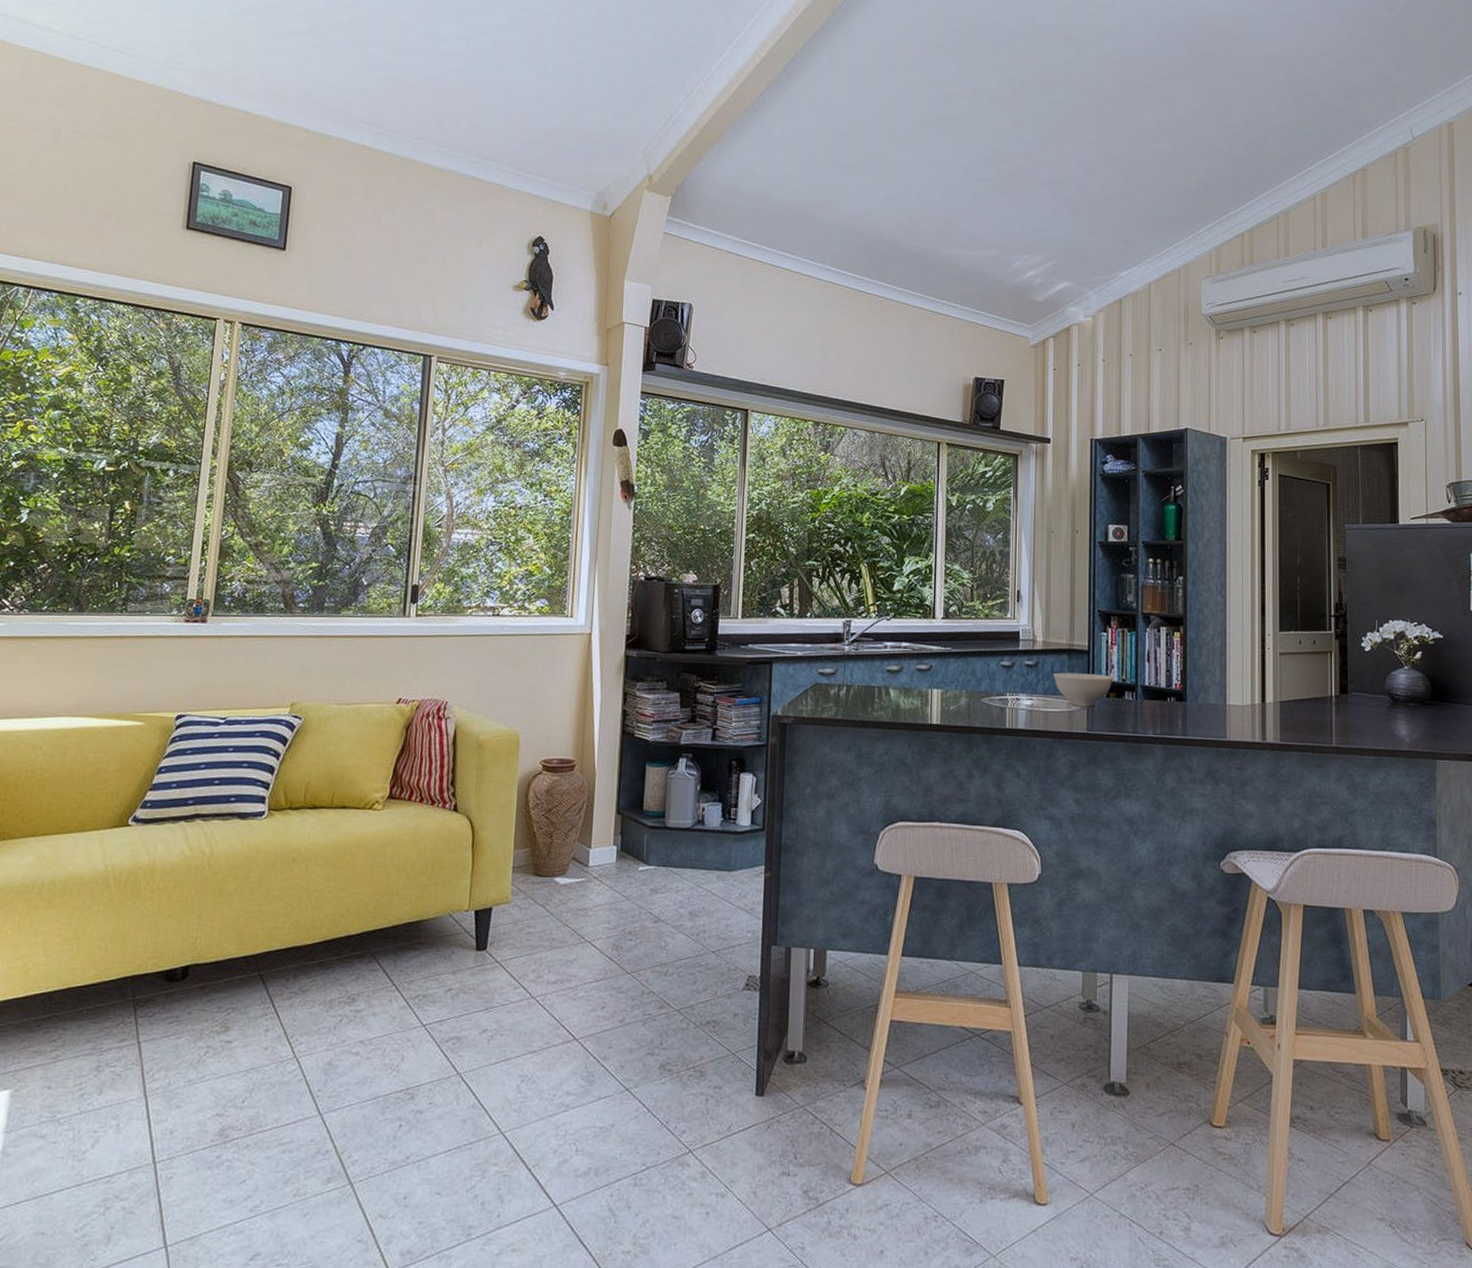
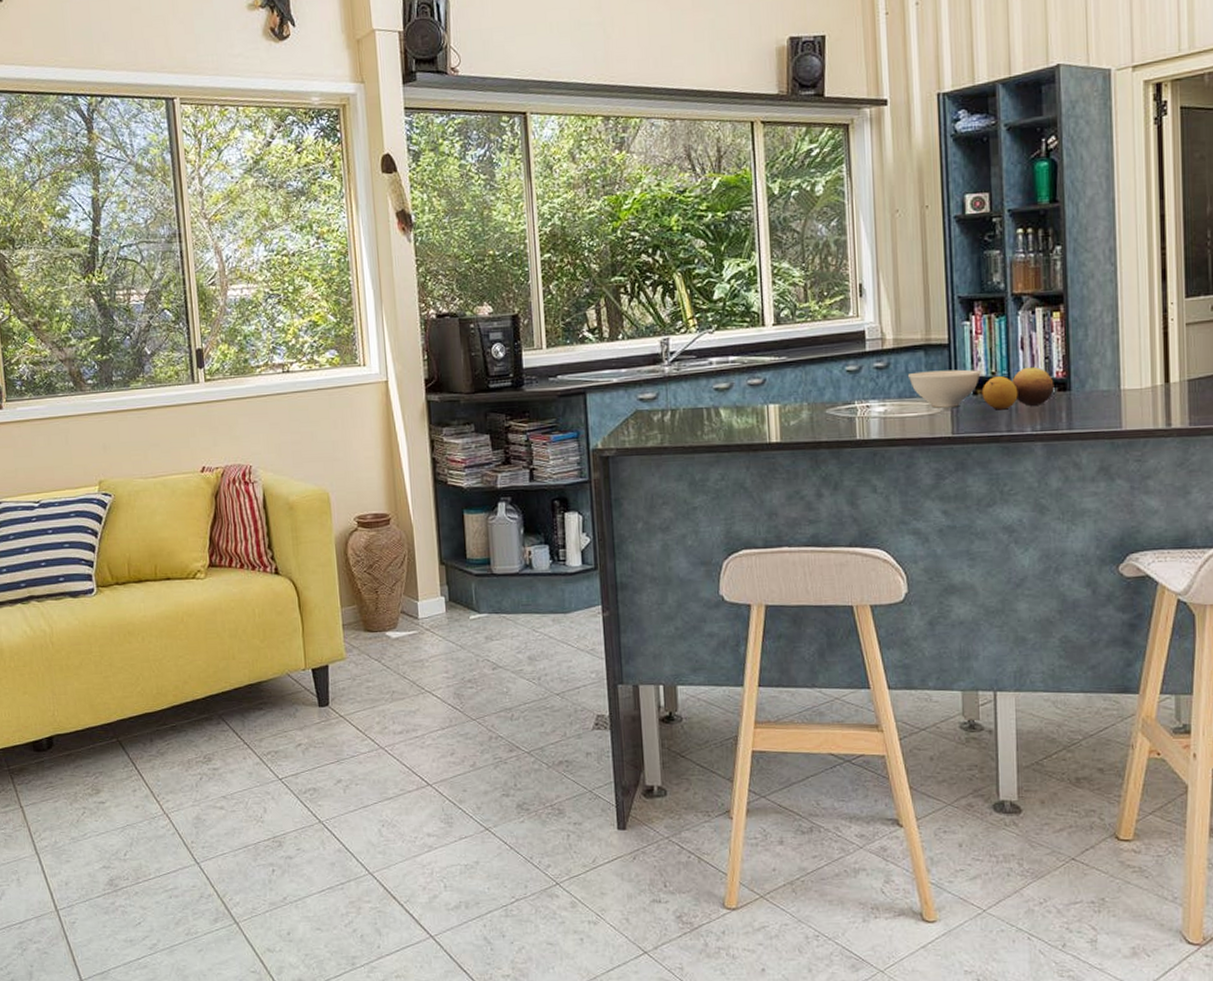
fruit: none [1113,682,1143,713] -> present [981,375,1018,410]
fruit: none [1138,677,1173,712] -> present [1012,366,1055,406]

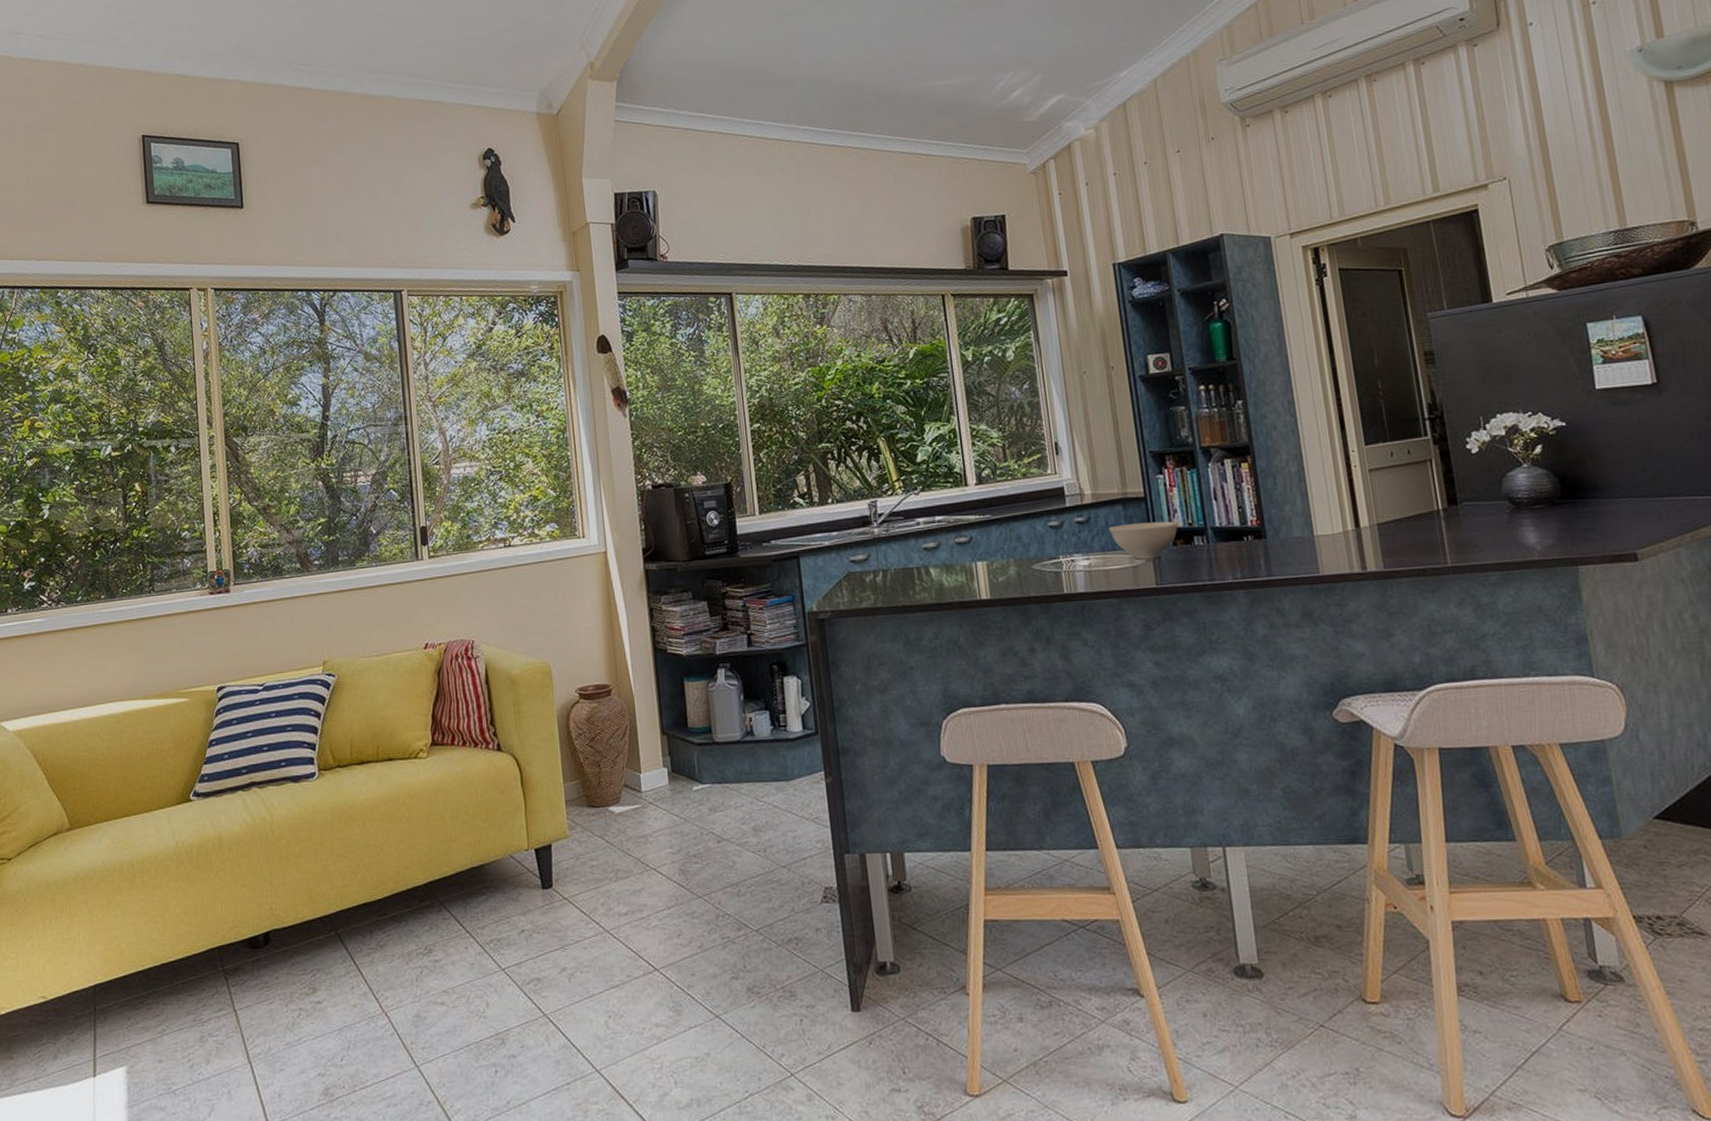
fruit: present [981,375,1018,410] -> none [1180,526,1217,560]
fruit: present [1012,366,1055,406] -> none [1209,516,1251,555]

